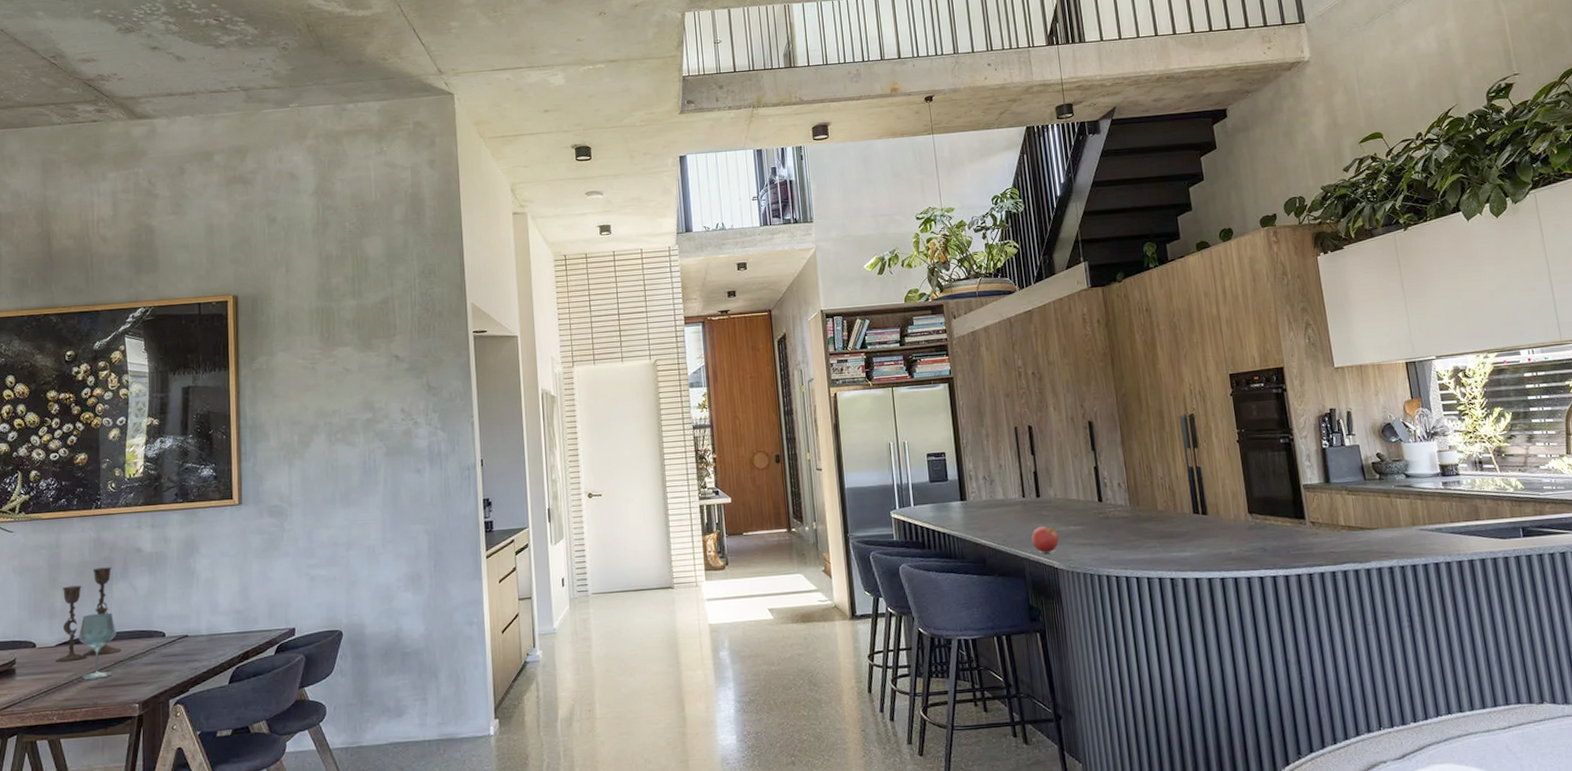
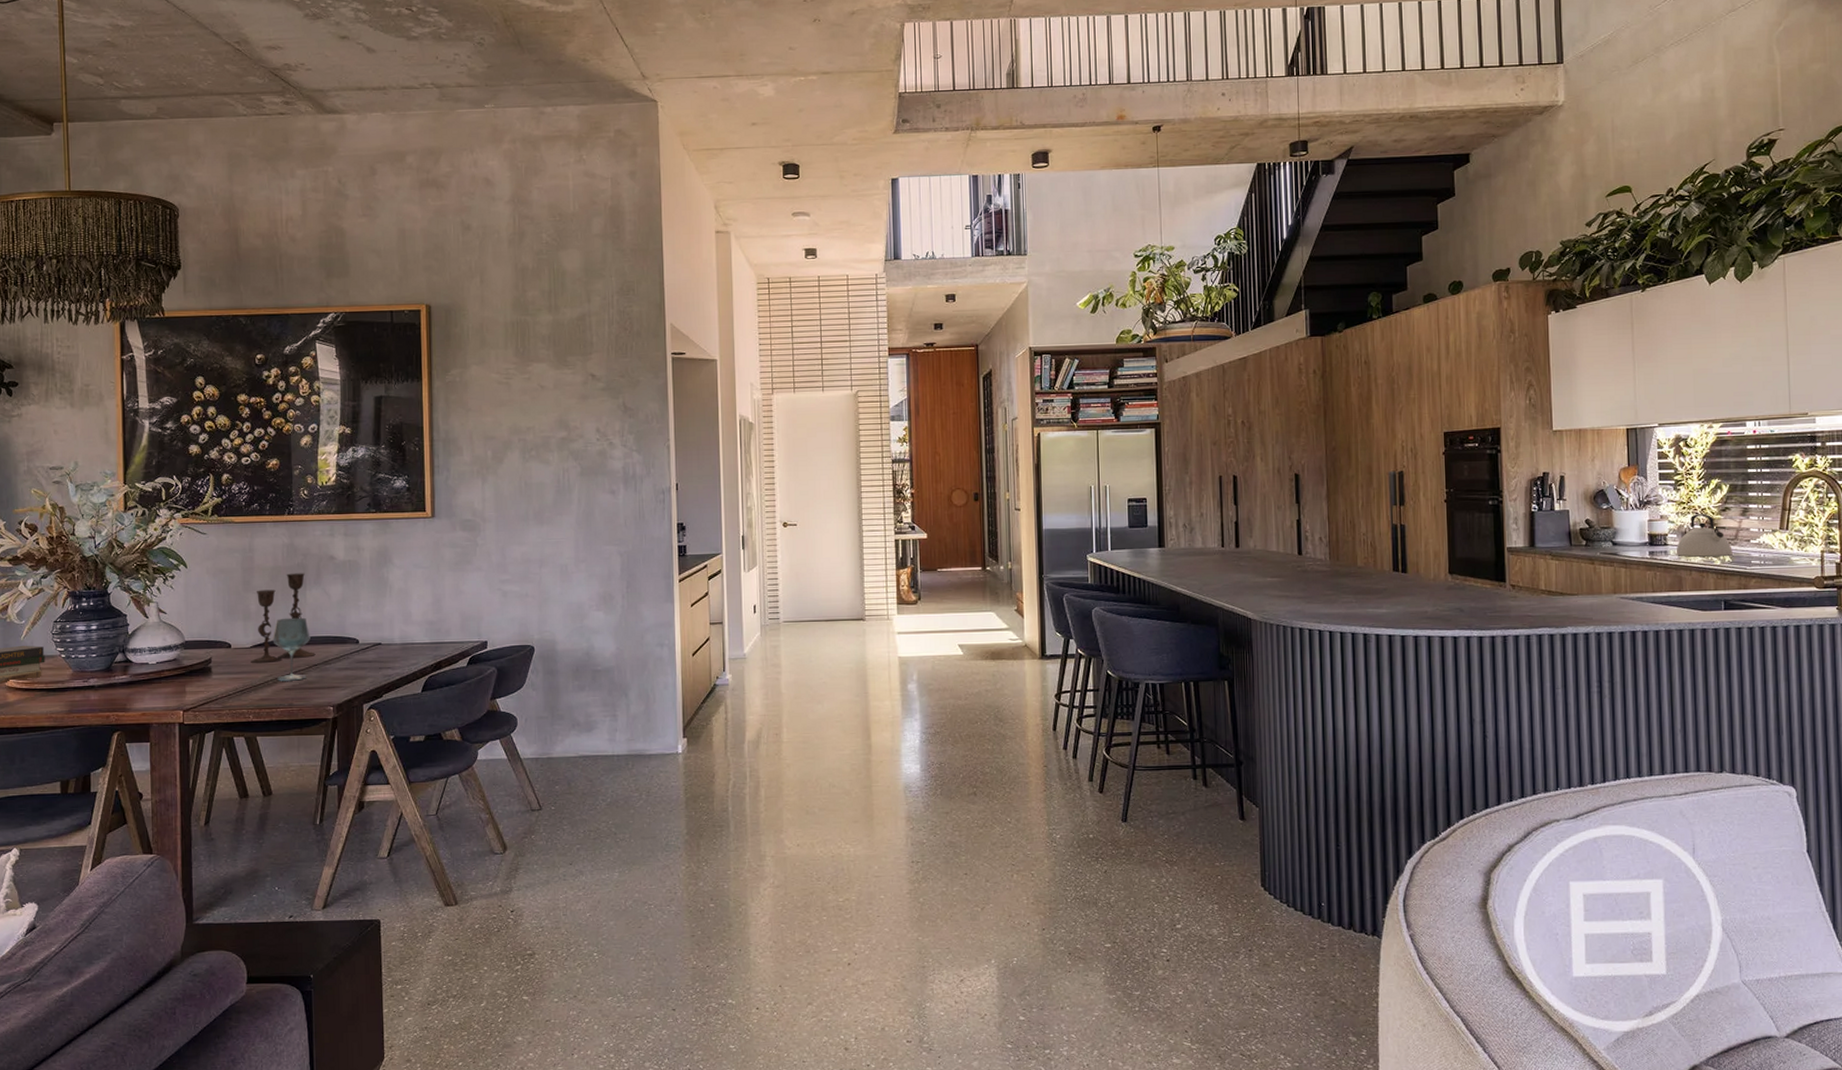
fruit: present [1031,526,1060,554] -> none [1226,576,1256,604]
kettle: none [1468,442,1524,486] -> present [1676,514,1733,557]

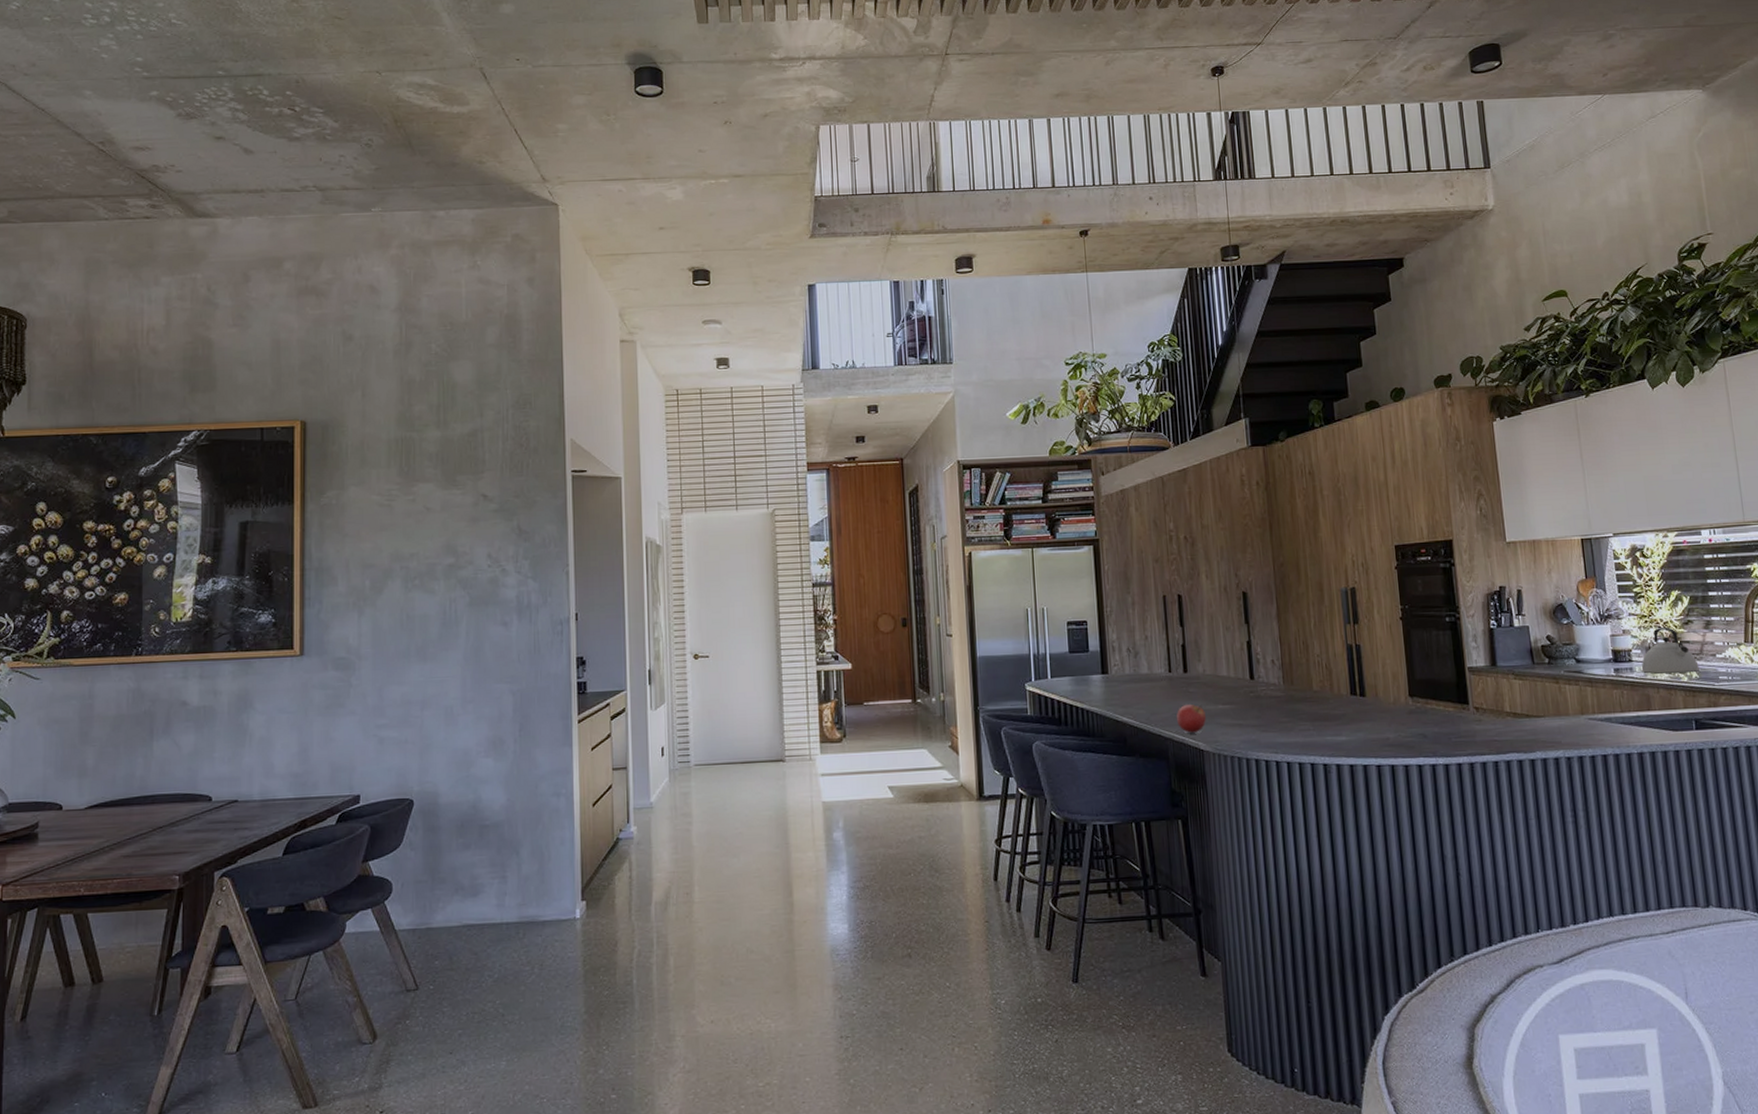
candlestick: present [251,573,316,664] -> none [85,721,161,828]
wine glass: present [272,617,310,681] -> none [111,772,156,848]
fruit: none [1226,576,1256,604] -> present [1176,704,1207,734]

